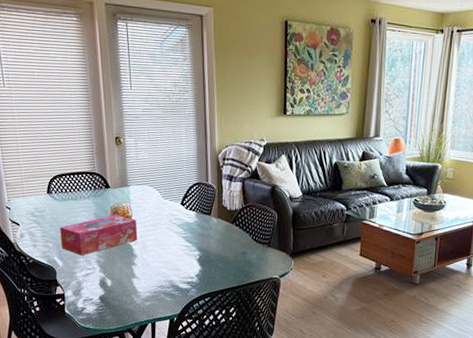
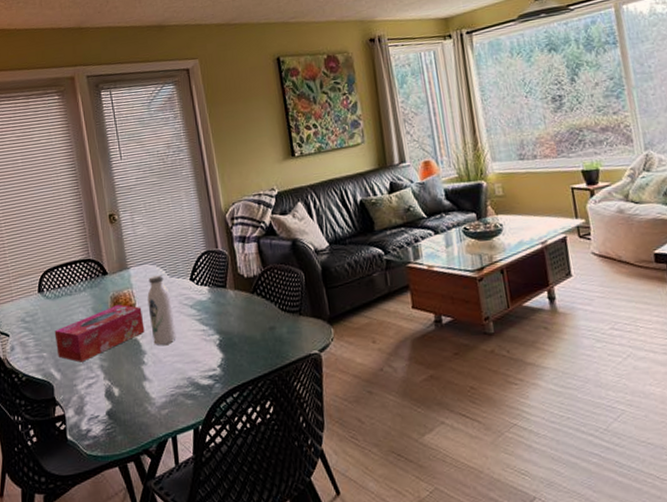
water bottle: none [142,195,164,253] -> present [147,275,176,345]

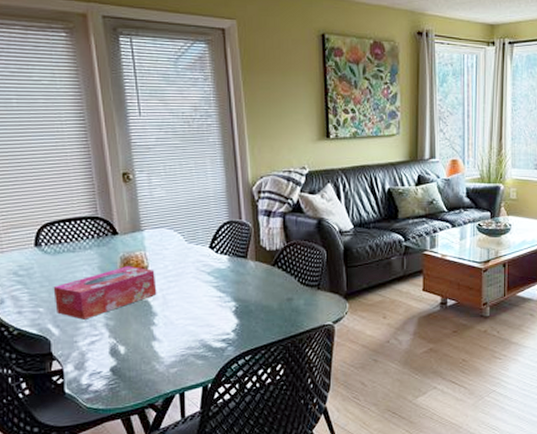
water bottle: present [147,275,176,345] -> none [162,240,191,308]

